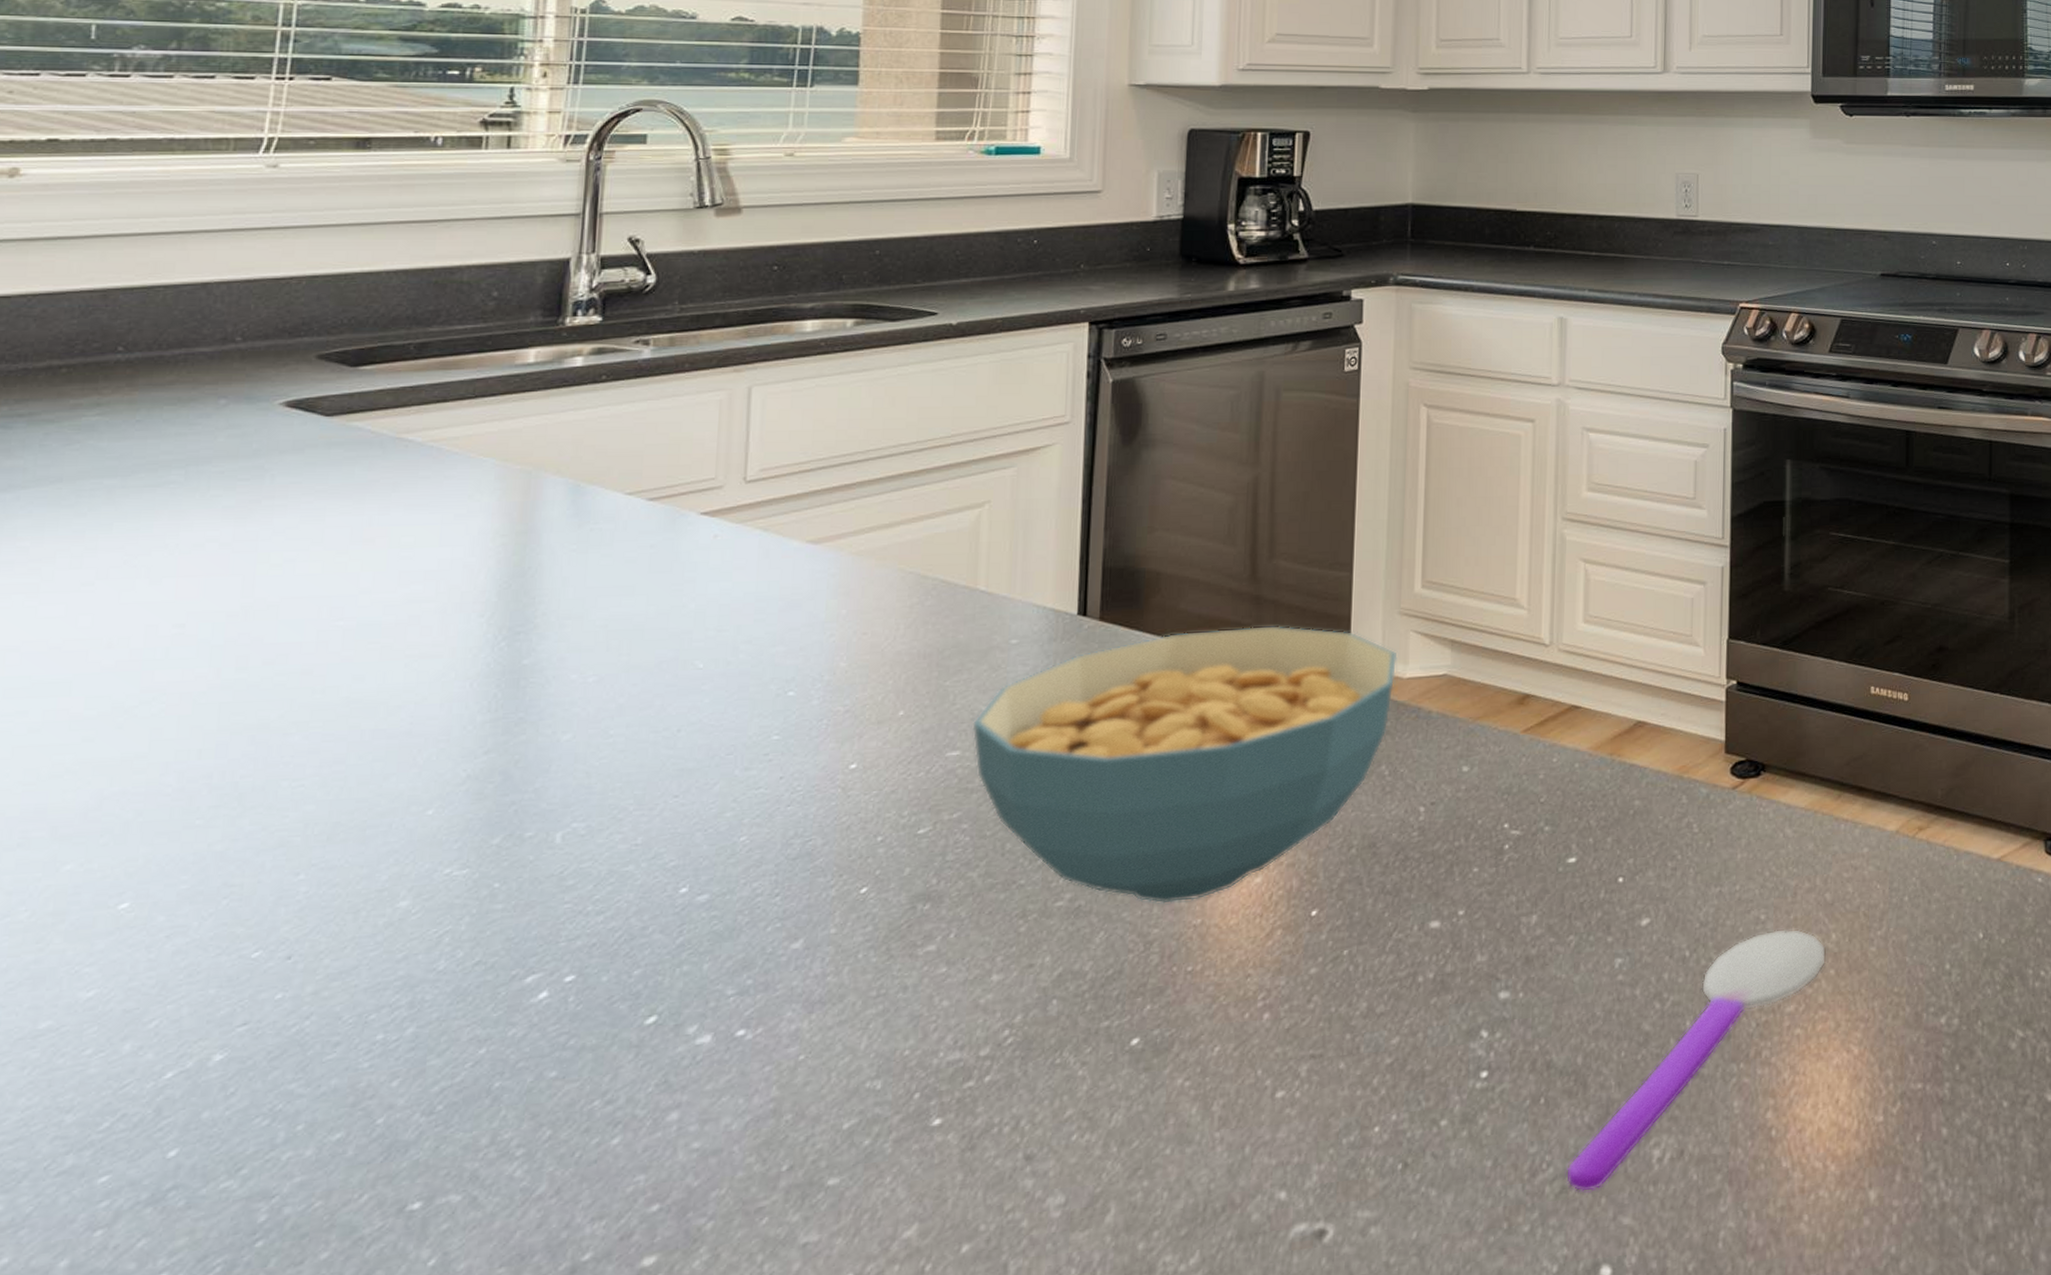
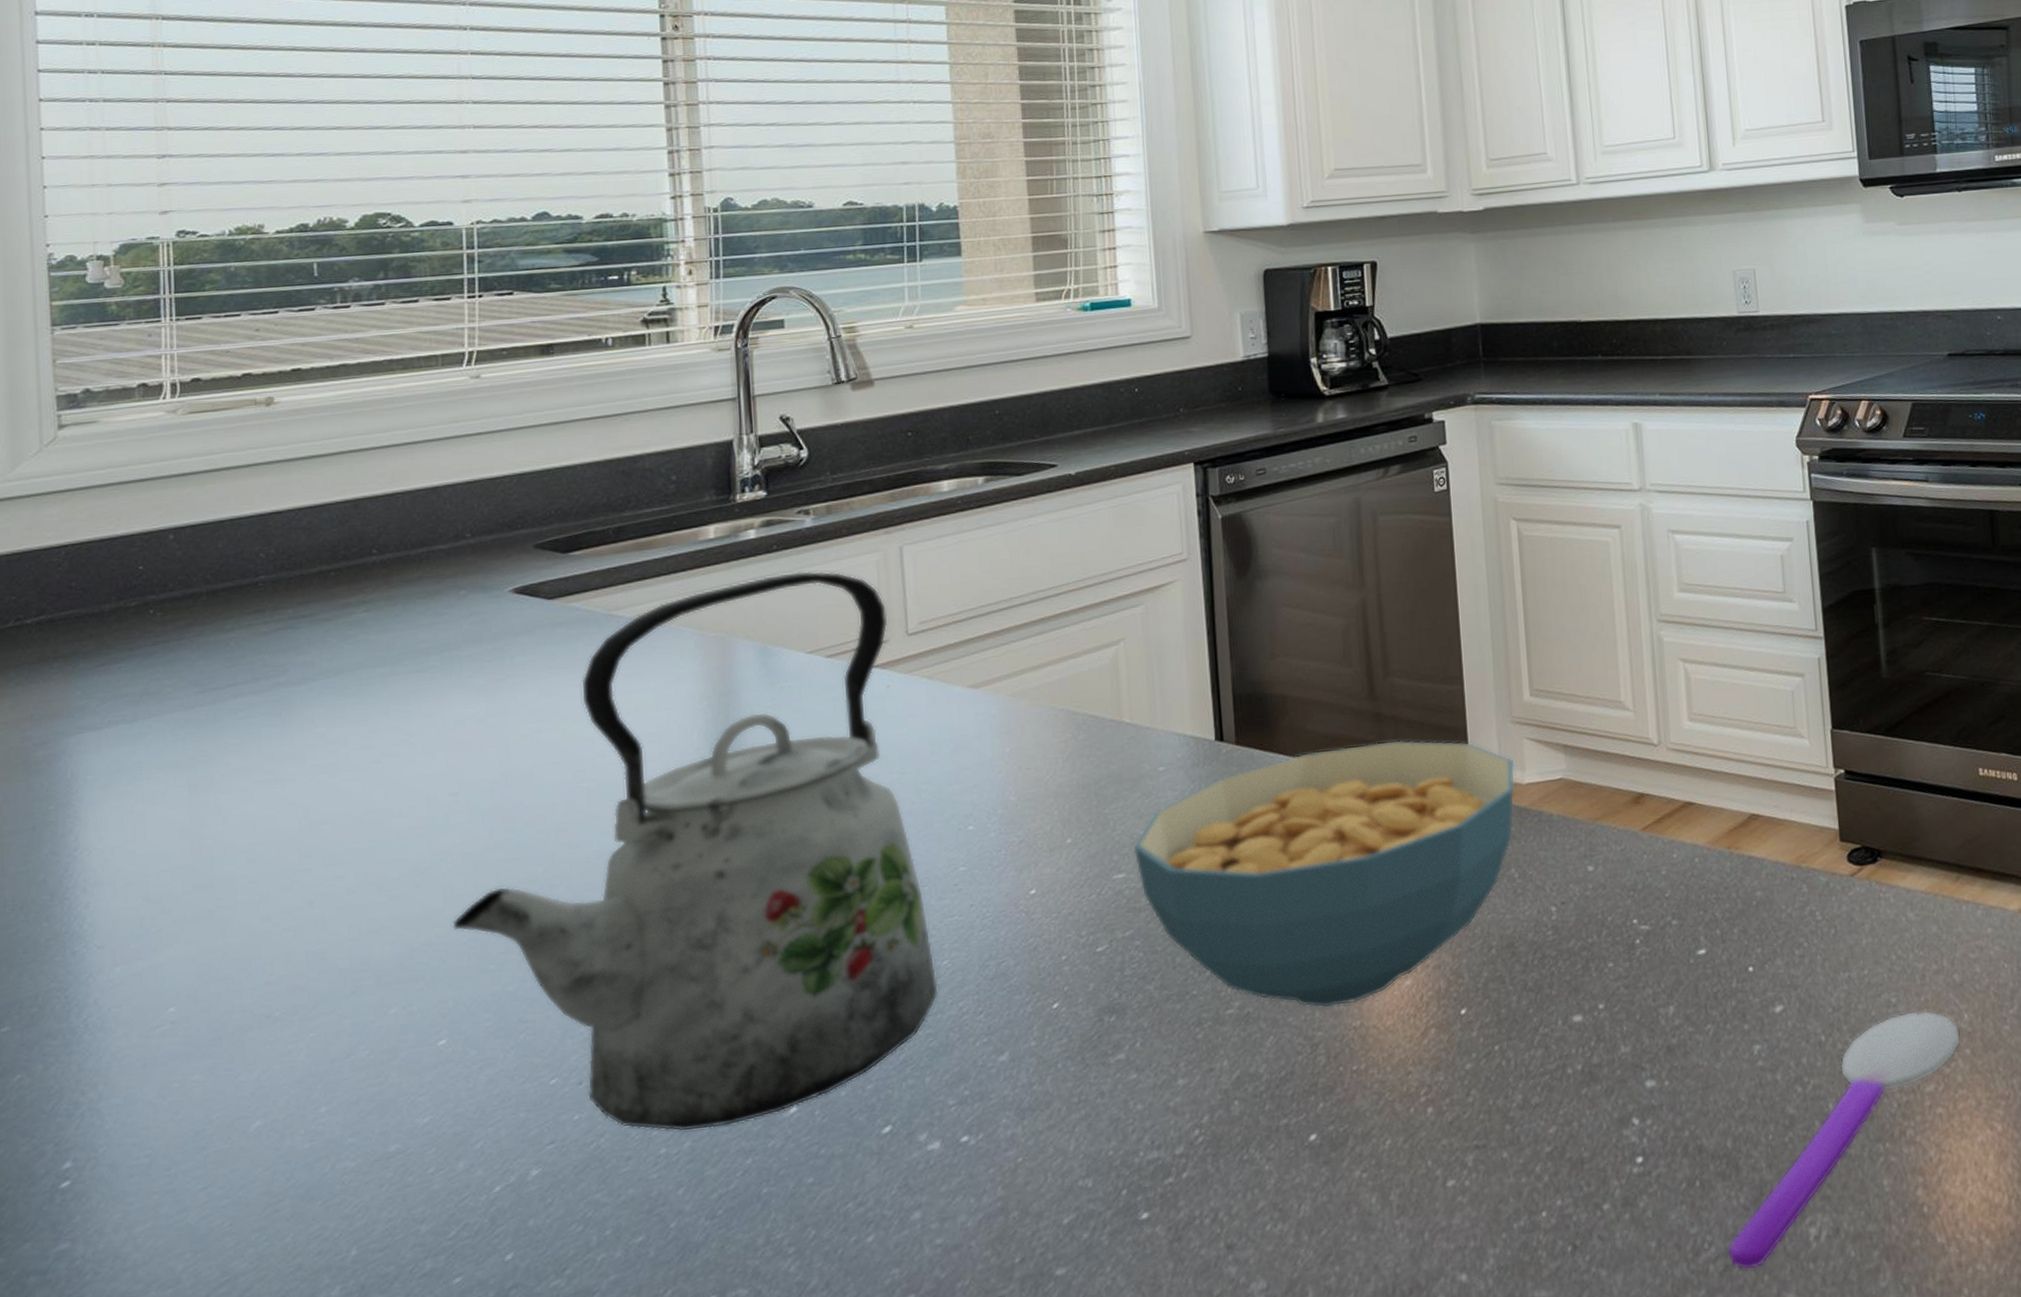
kettle: none [156,405,732,1016] -> present [452,570,940,1132]

